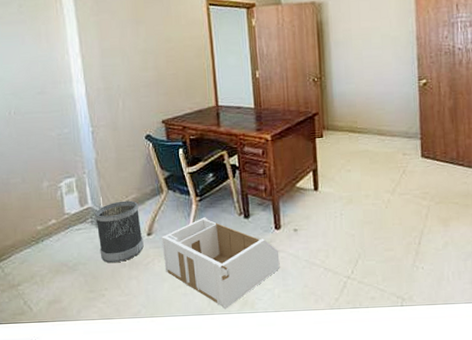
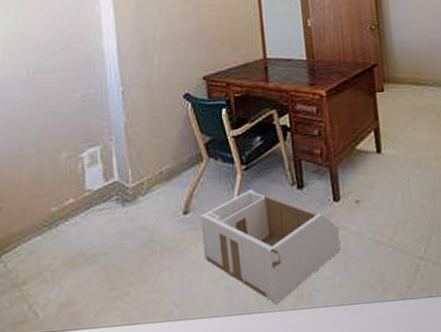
wastebasket: present [95,200,144,262] -> none [122,171,179,250]

